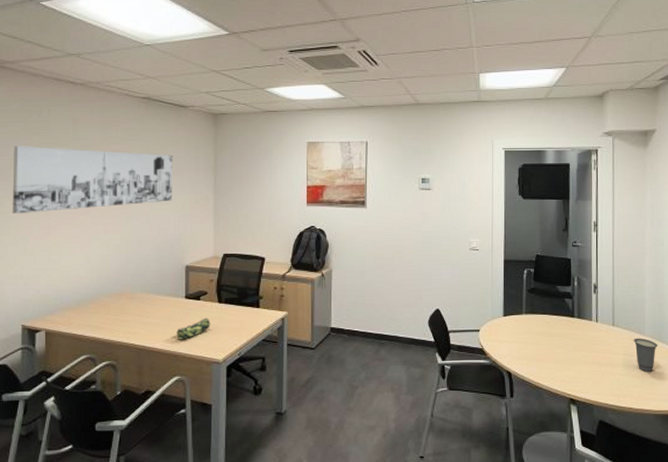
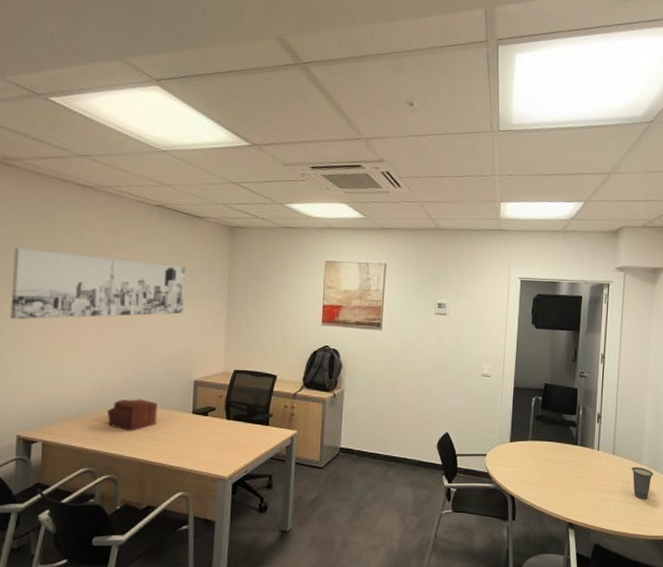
sewing box: none [104,286,152,318] -> present [107,399,157,431]
pencil case: present [177,317,211,340] -> none [182,434,218,456]

